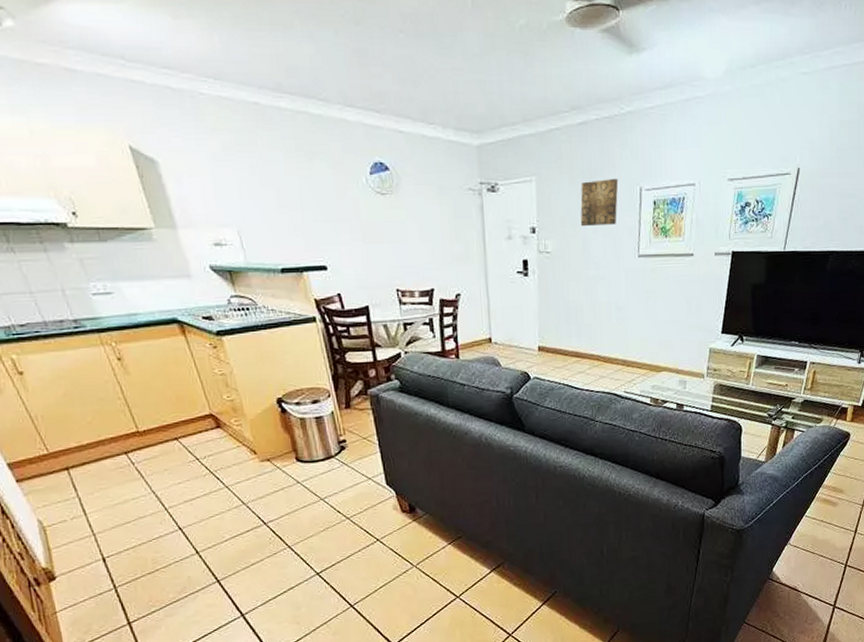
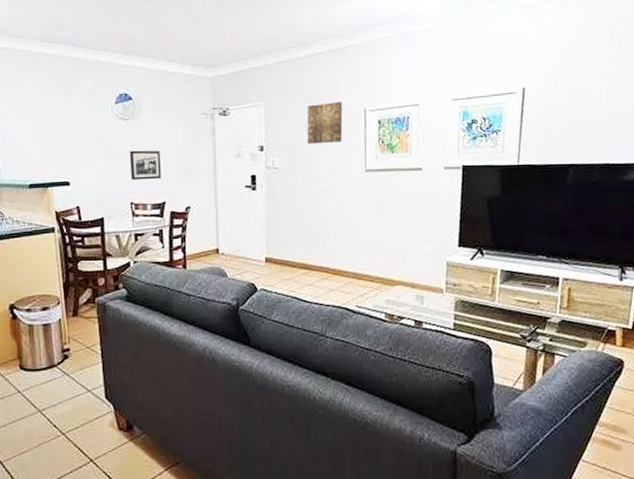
picture frame: none [390,230,428,265] -> present [129,150,162,180]

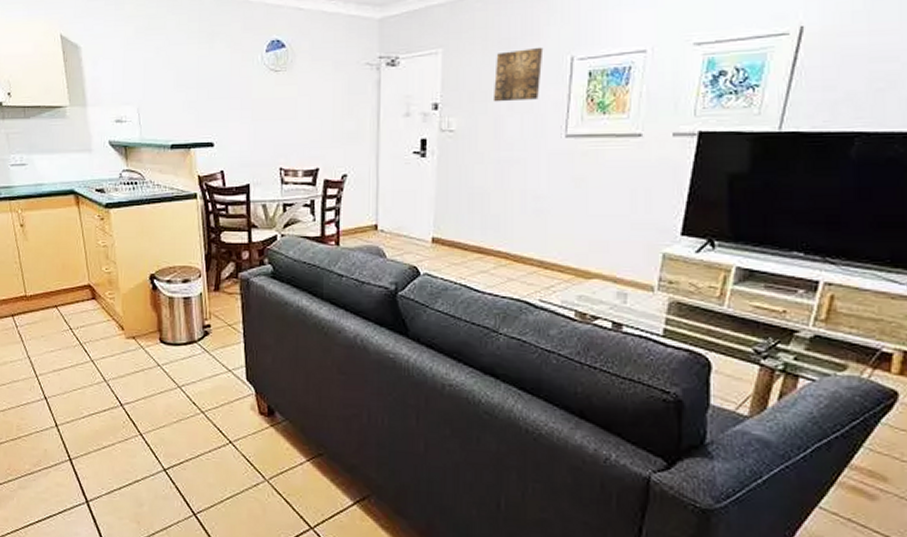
picture frame: present [129,150,162,180] -> none [280,107,316,142]

